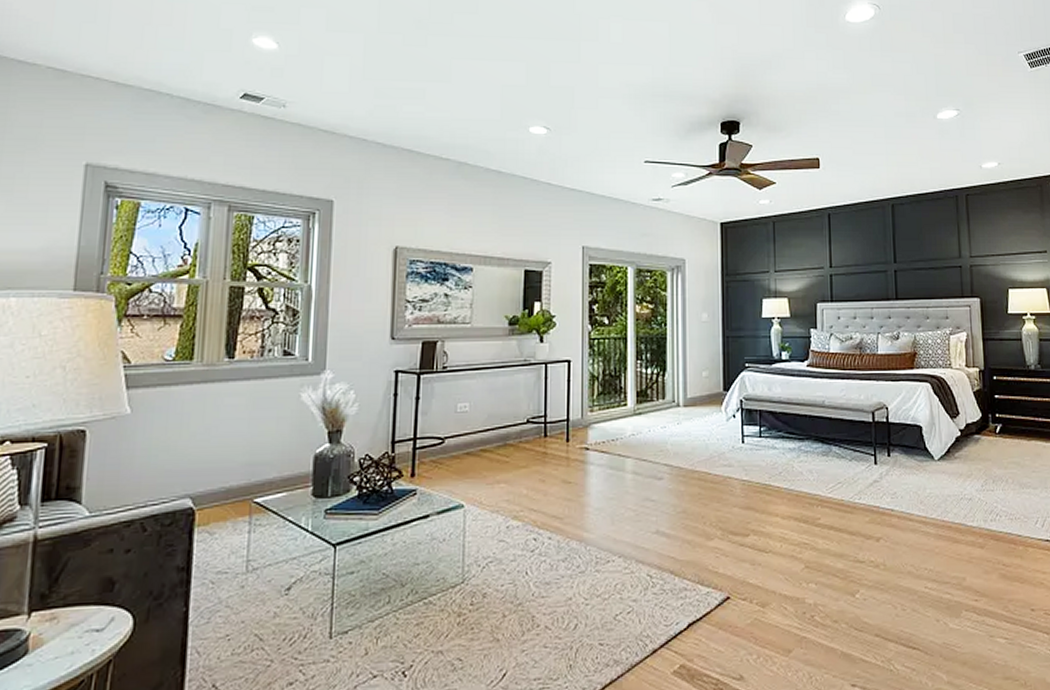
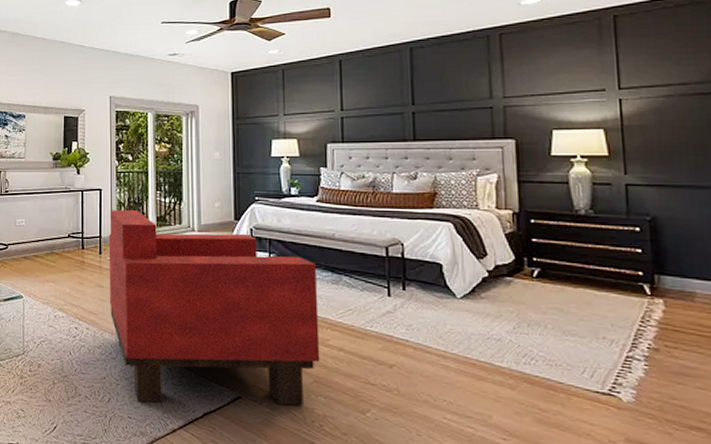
armchair: none [577,383,811,623] -> present [108,209,320,406]

